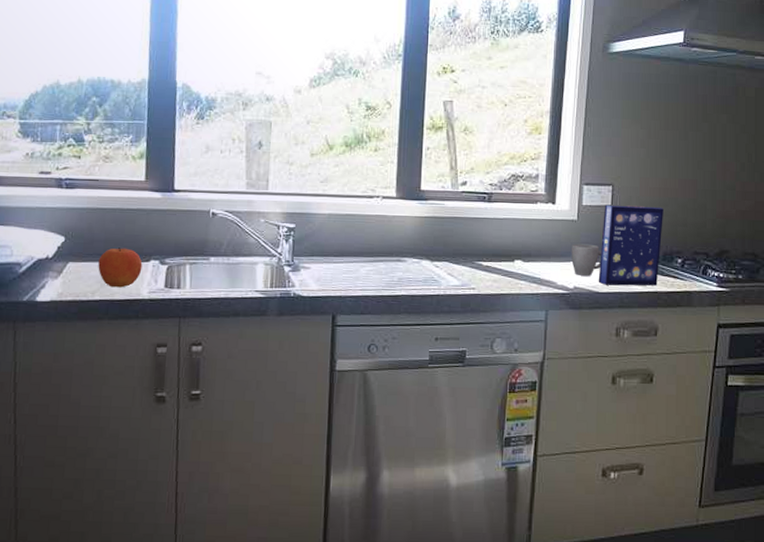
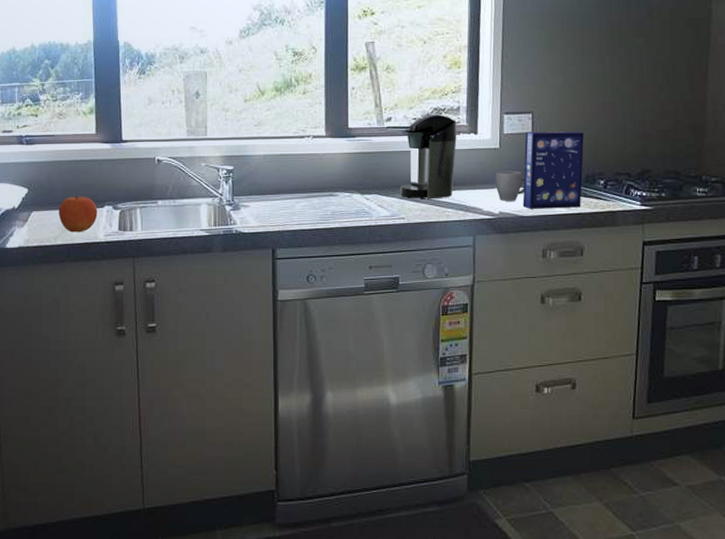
coffee maker: none [471,181,534,270] -> present [399,115,457,199]

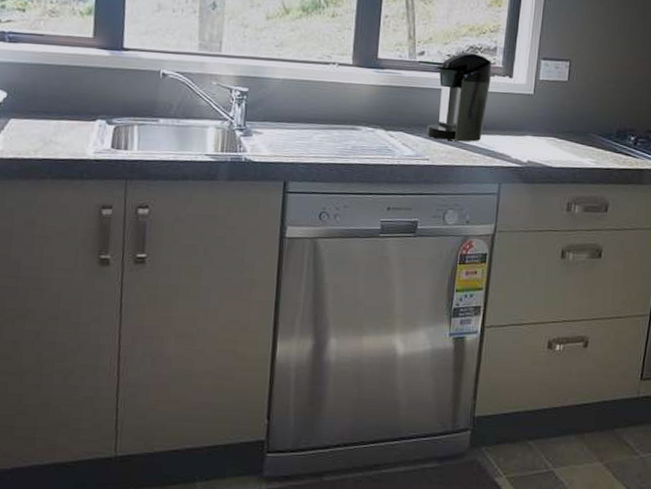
fruit: present [58,196,98,233] -> none [41,106,89,147]
mug: present [495,170,525,201] -> none [526,118,557,151]
cereal box: present [522,131,584,209] -> none [552,80,619,162]

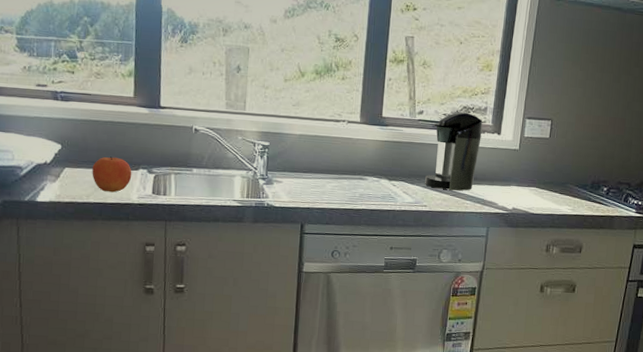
fruit: none [41,106,89,147] -> present [92,157,132,193]

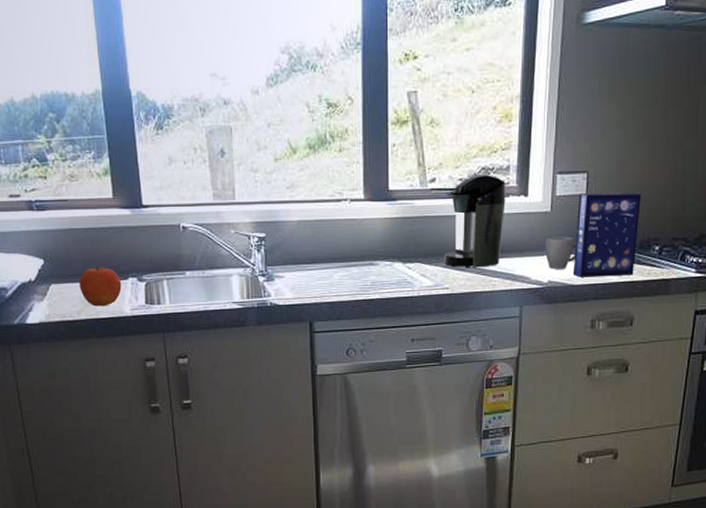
mug: none [512,170,539,199] -> present [545,236,577,269]
cereal box: none [534,137,595,210] -> present [573,192,641,277]

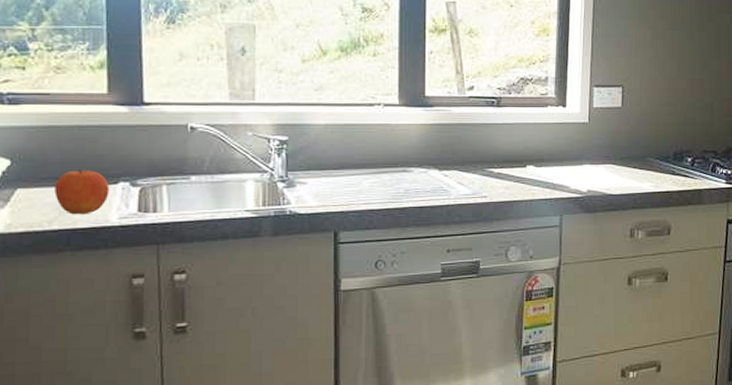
coffee maker: present [443,175,506,268] -> none [481,85,544,176]
mug: present [545,236,577,269] -> none [584,146,614,178]
cereal box: present [573,192,641,277] -> none [611,106,673,187]

